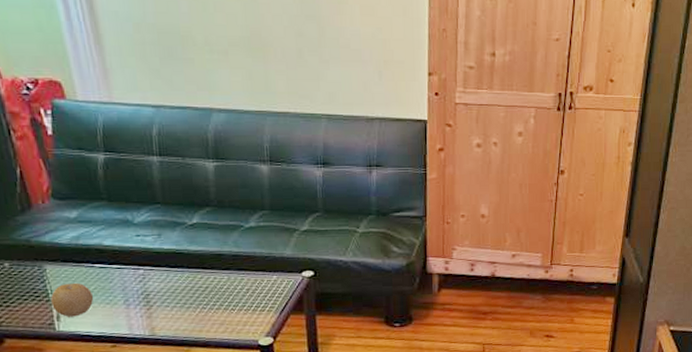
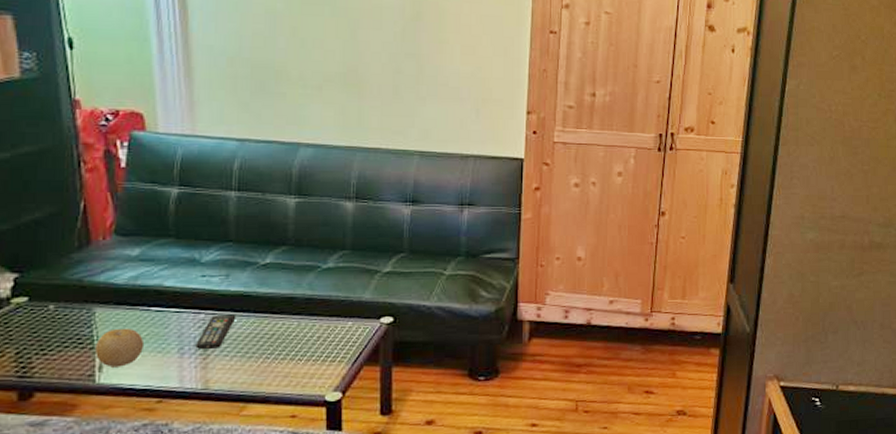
remote control: none [139,270,172,301] -> present [195,314,236,349]

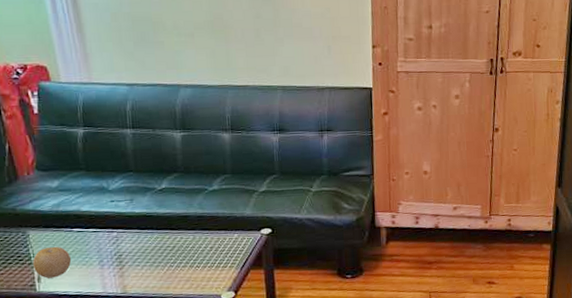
remote control: present [195,314,236,349] -> none [112,231,143,261]

